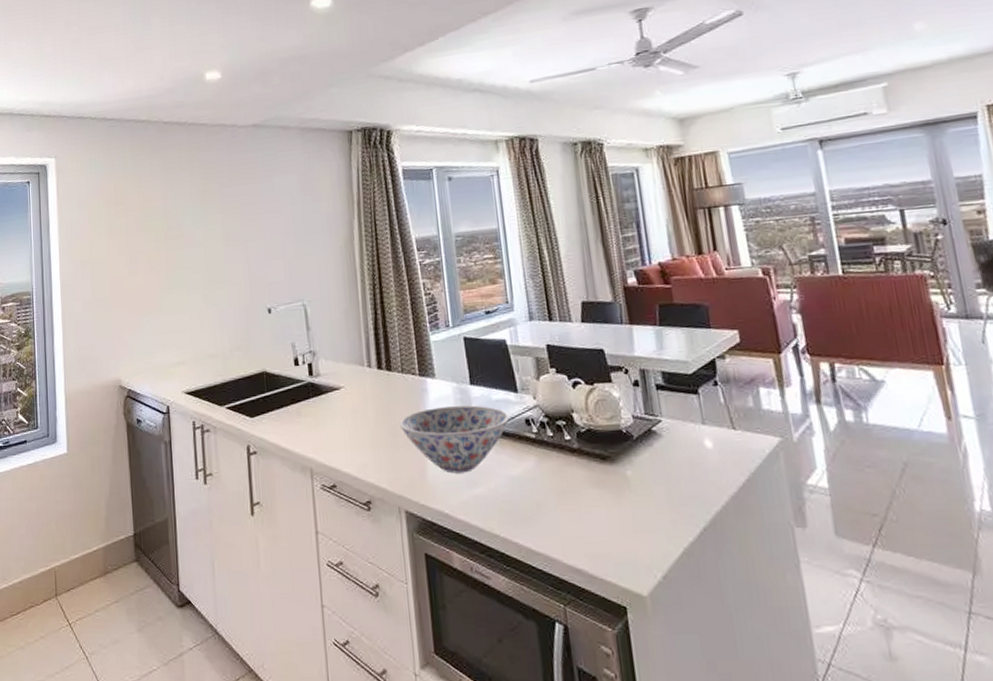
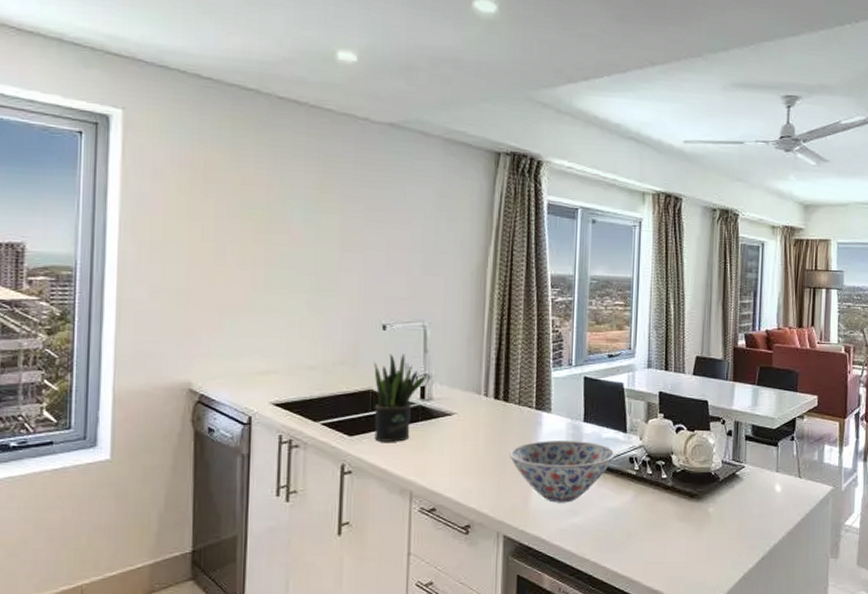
potted plant: none [264,334,313,421] -> present [374,353,428,442]

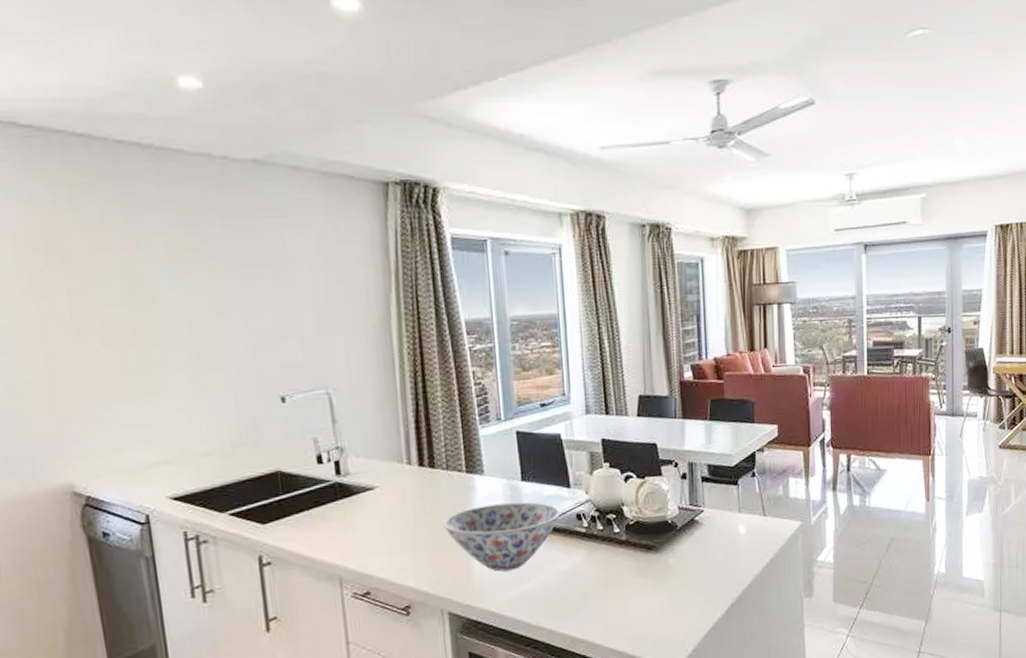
potted plant: present [374,353,428,442] -> none [277,427,341,527]

